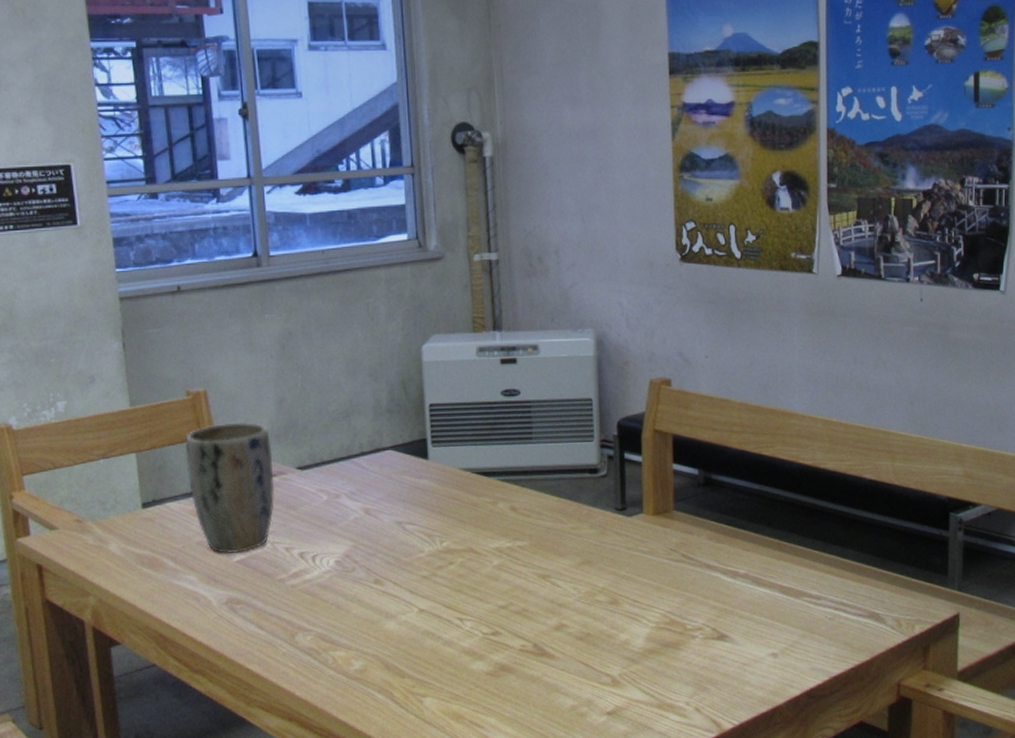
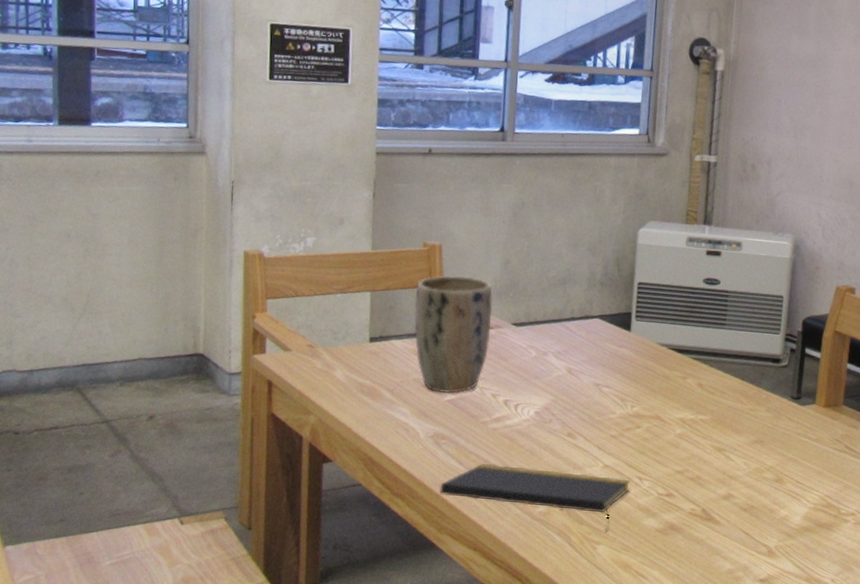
notepad: none [242,622,451,683] -> present [439,463,631,532]

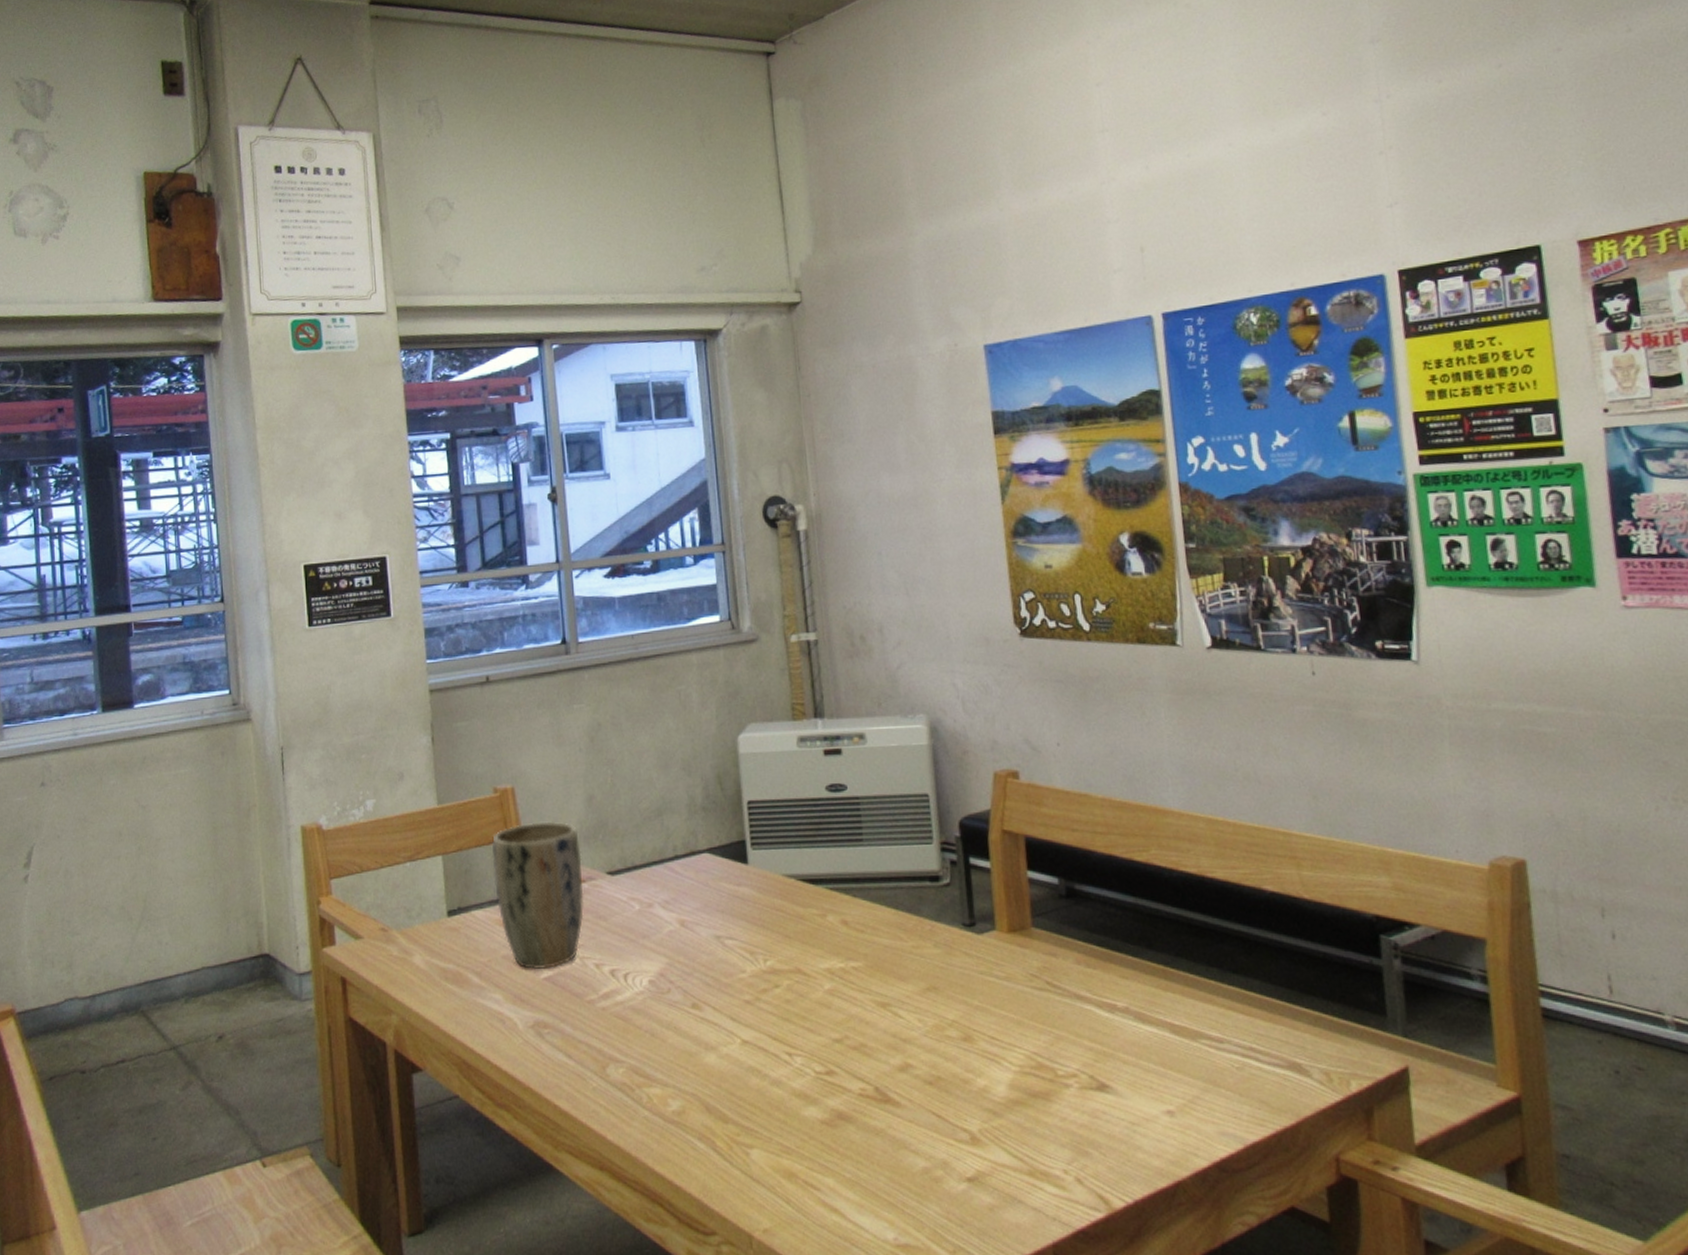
notepad: present [439,463,631,532] -> none [549,1053,779,1131]

